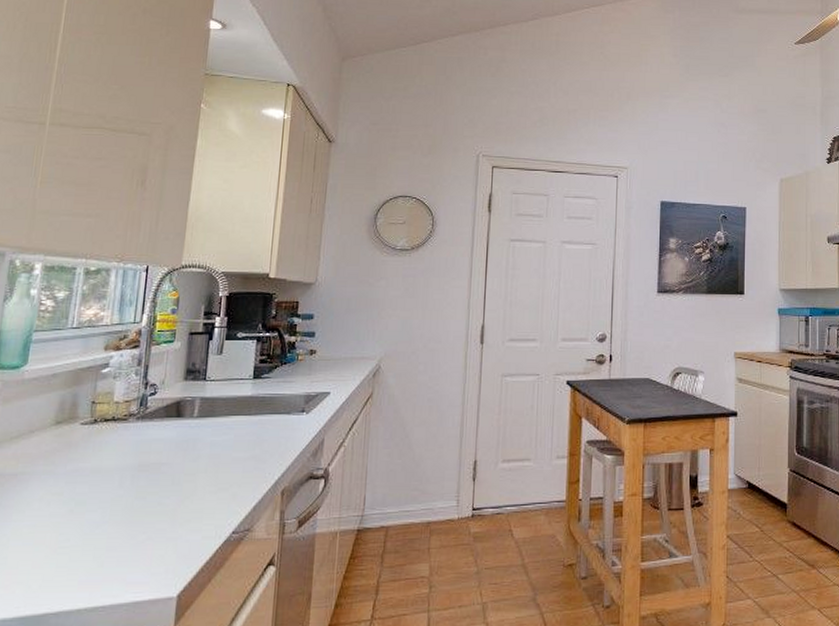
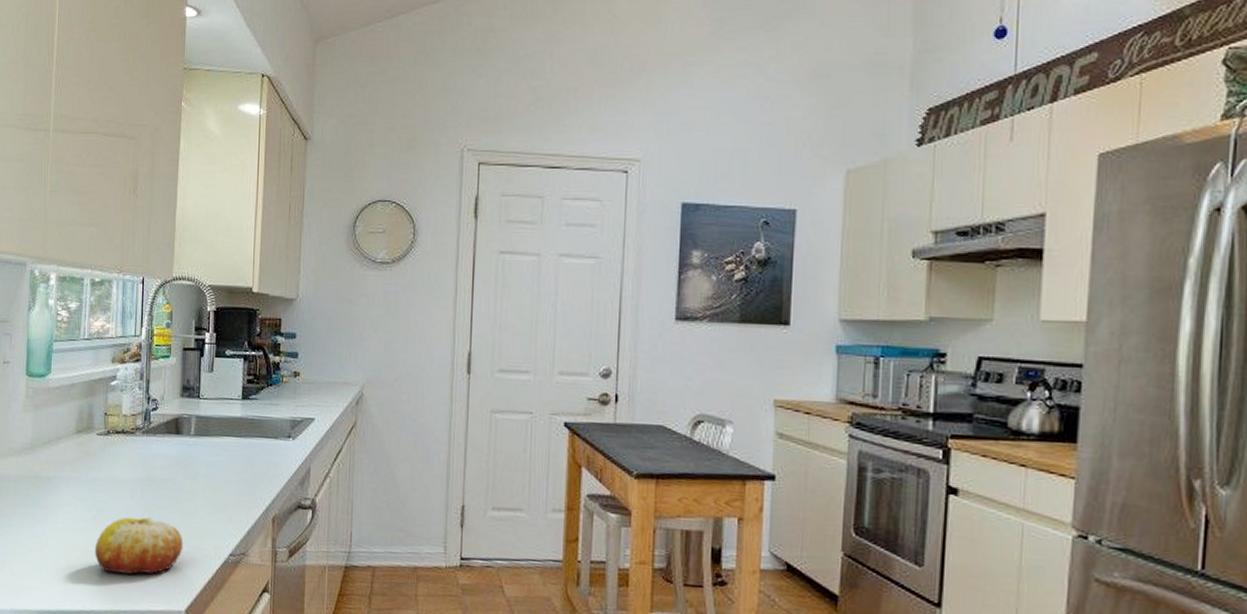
fruit: none [68,504,179,568] -> present [94,517,183,575]

